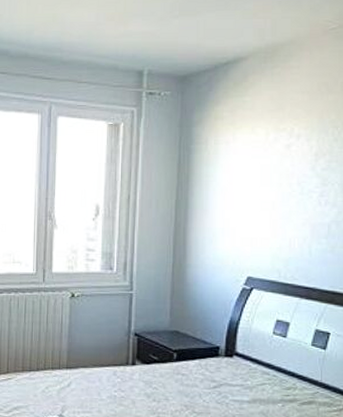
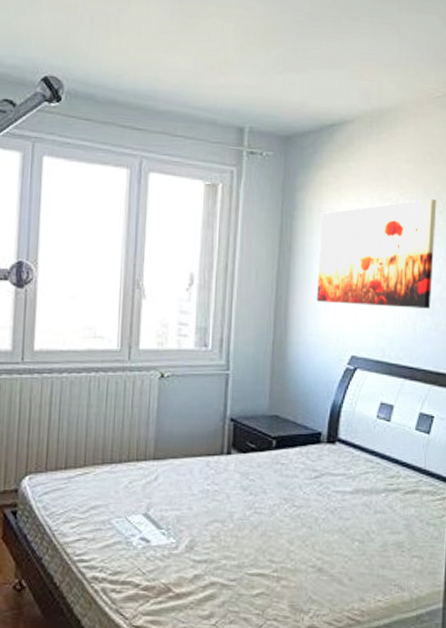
wall art: none [214,127,332,232] -> present [317,198,437,309]

